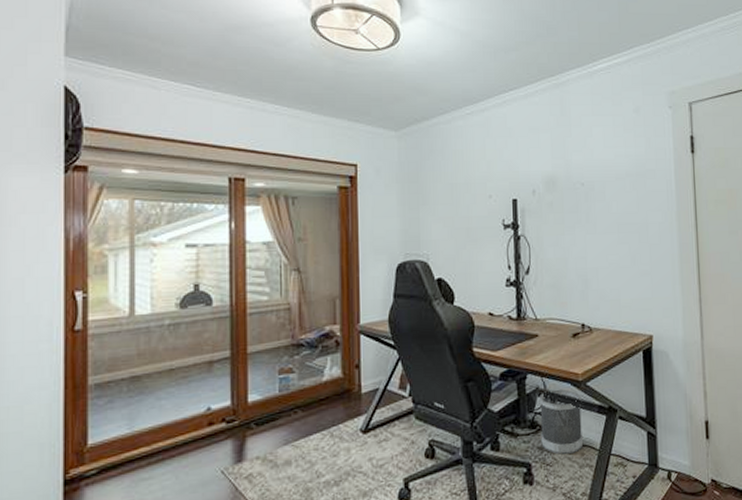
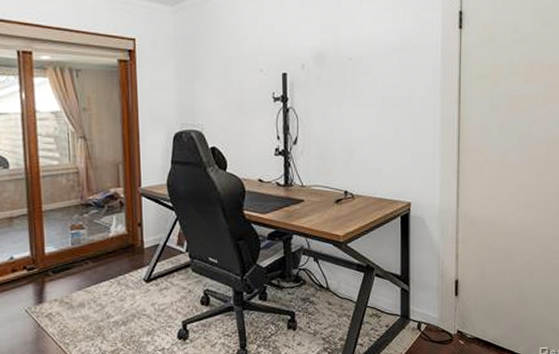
wastebasket: present [540,389,583,455] -> none [304,249,341,305]

